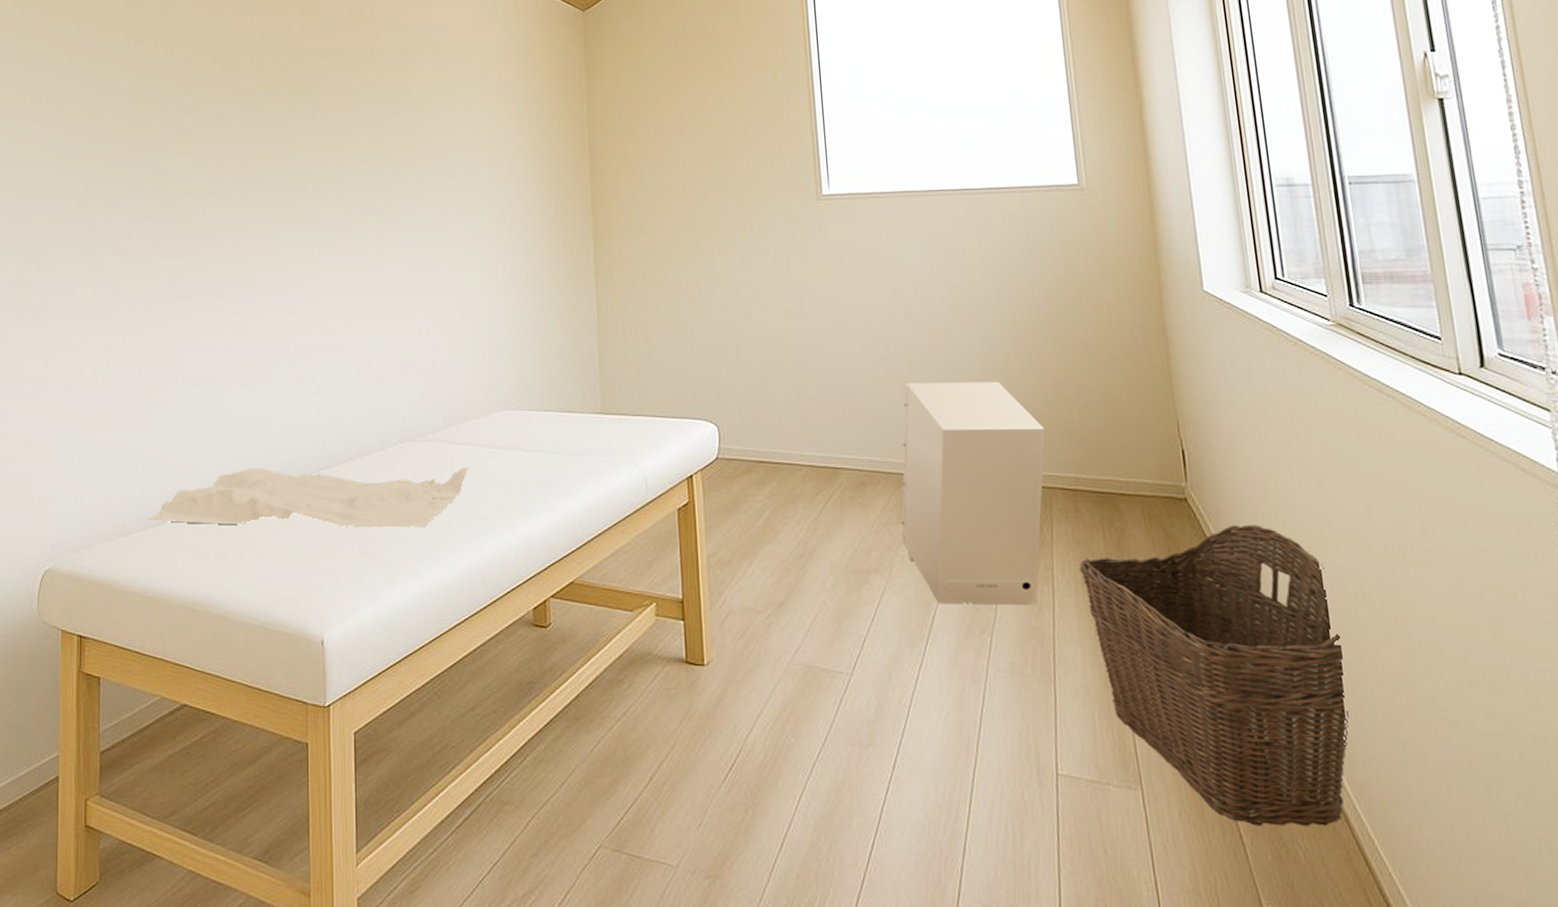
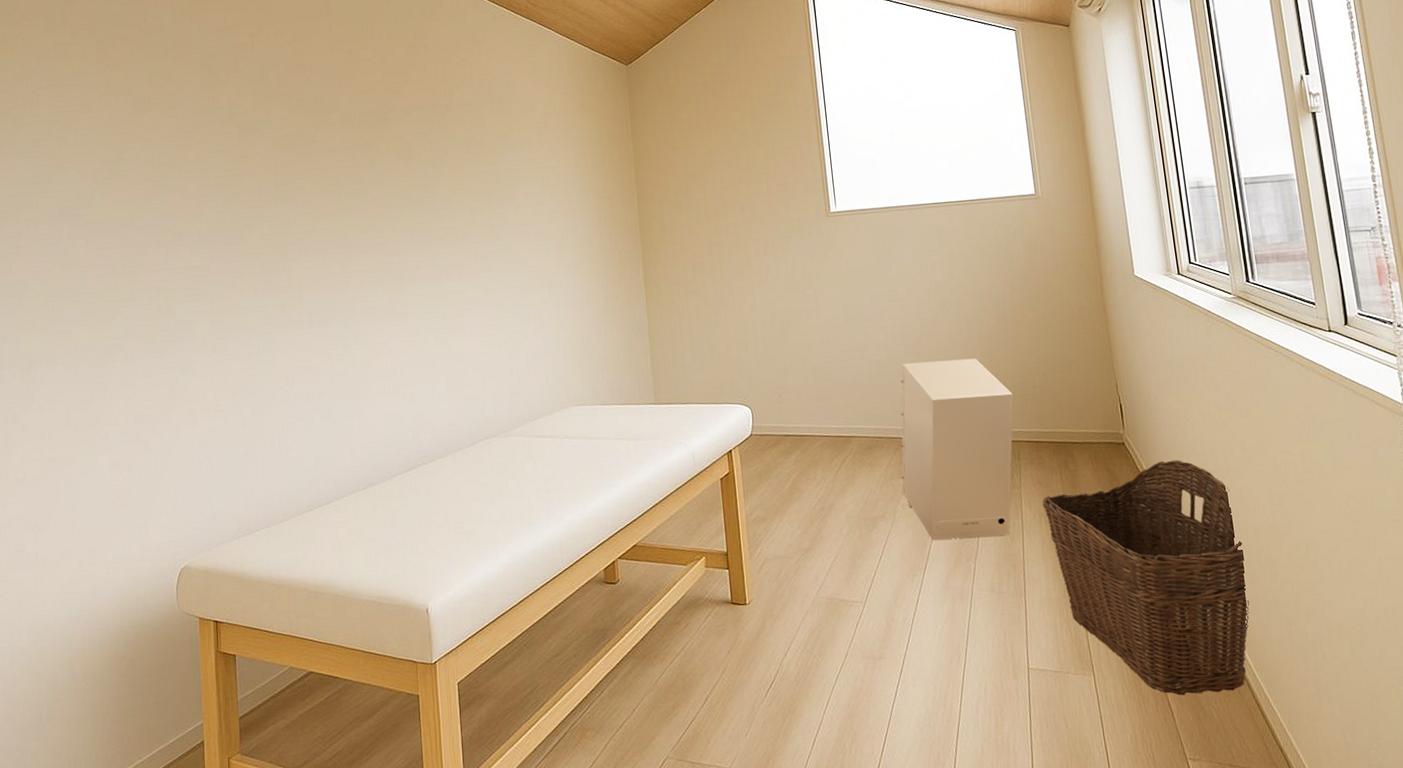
towel: present [148,467,468,528] -> none [270,456,545,519]

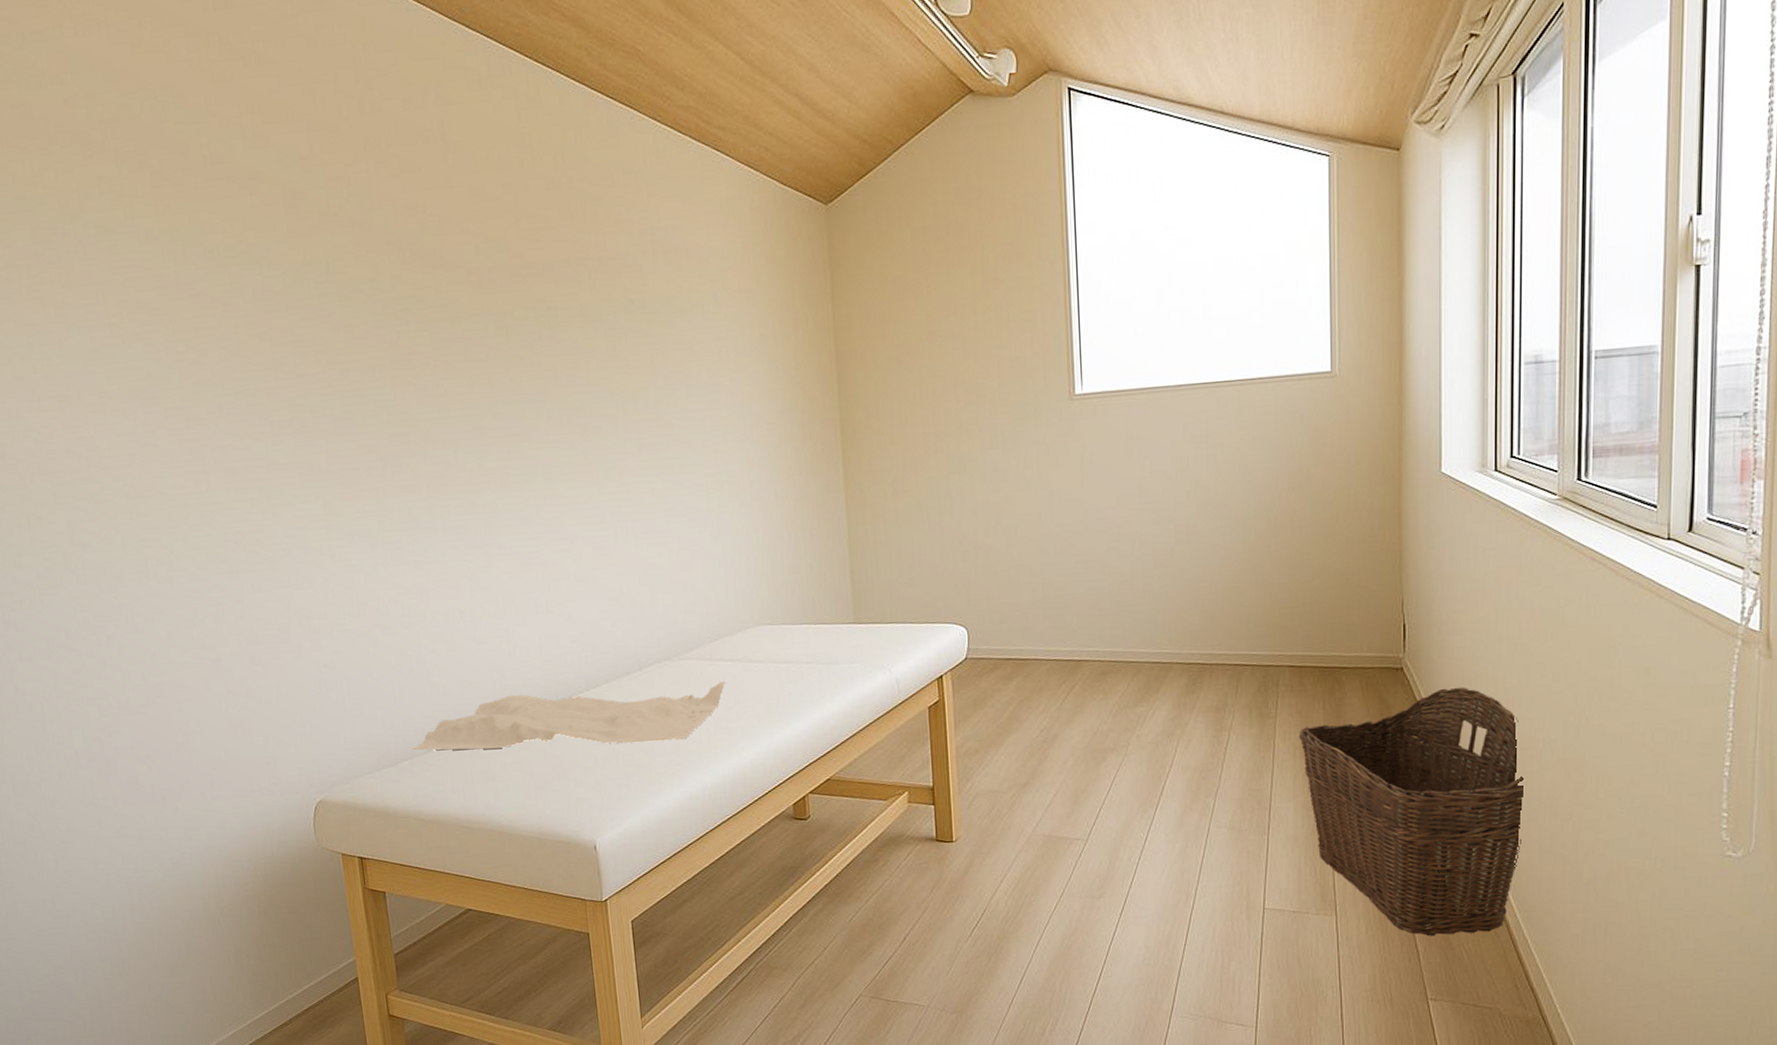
towel: none [270,456,545,519] -> present [412,681,725,750]
air purifier: present [900,358,1014,540] -> none [1137,570,1278,774]

